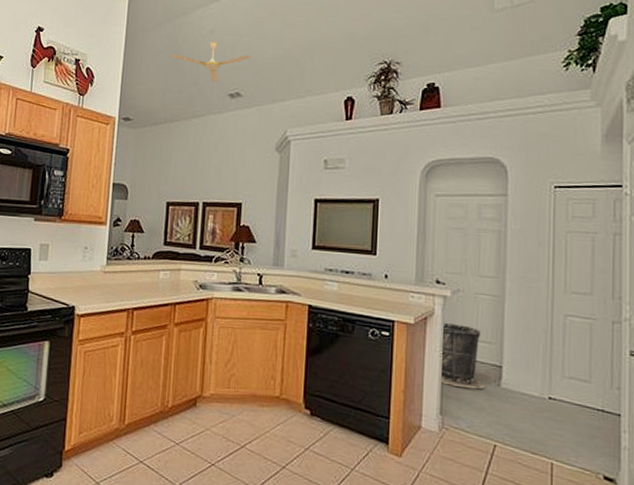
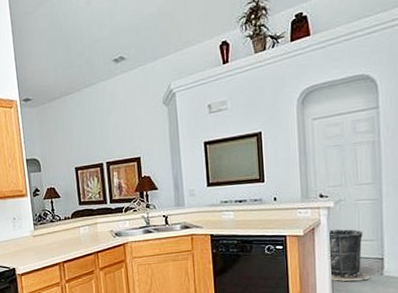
ceiling fan: present [171,42,251,82] -> none [55,12,128,51]

